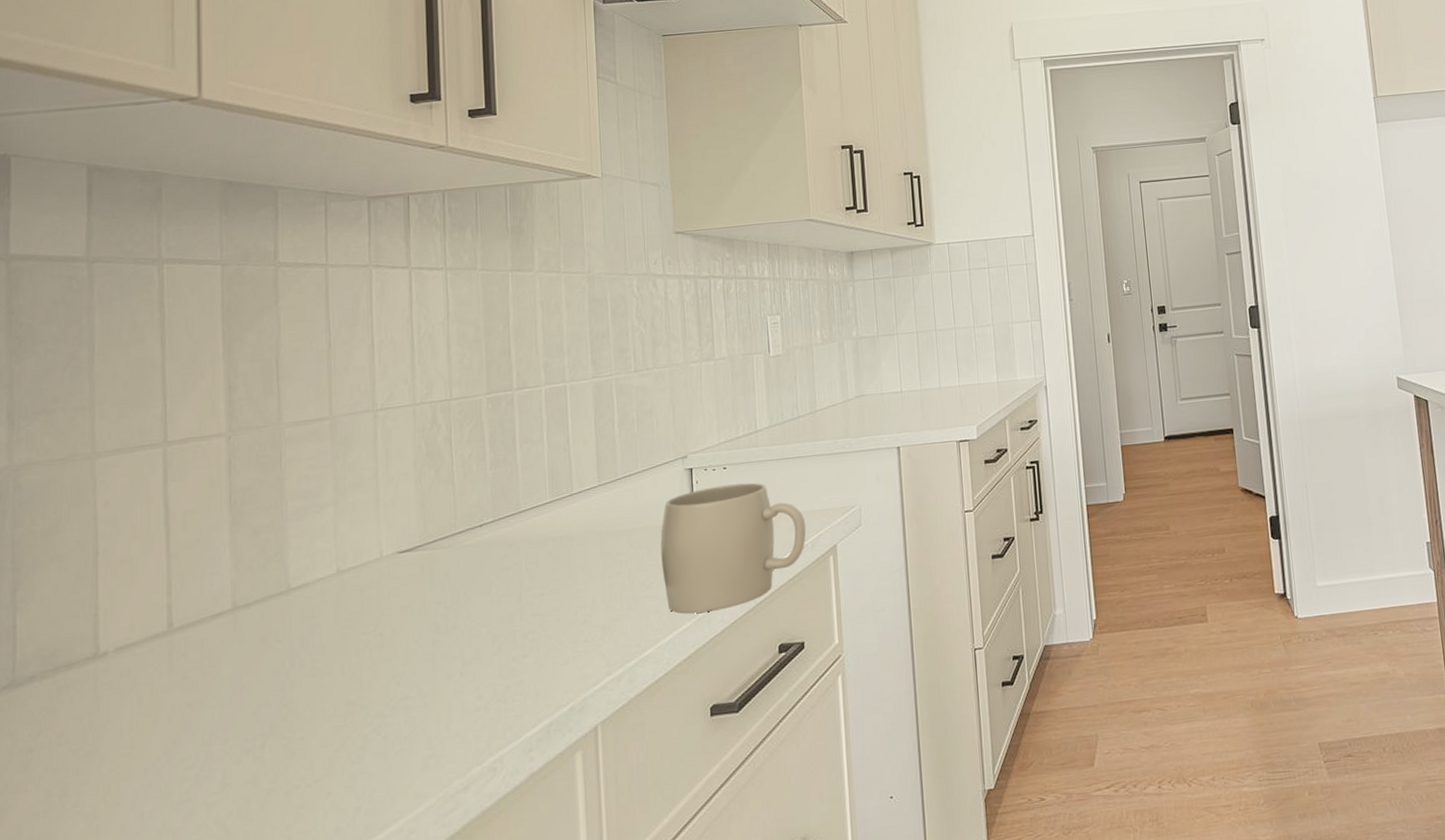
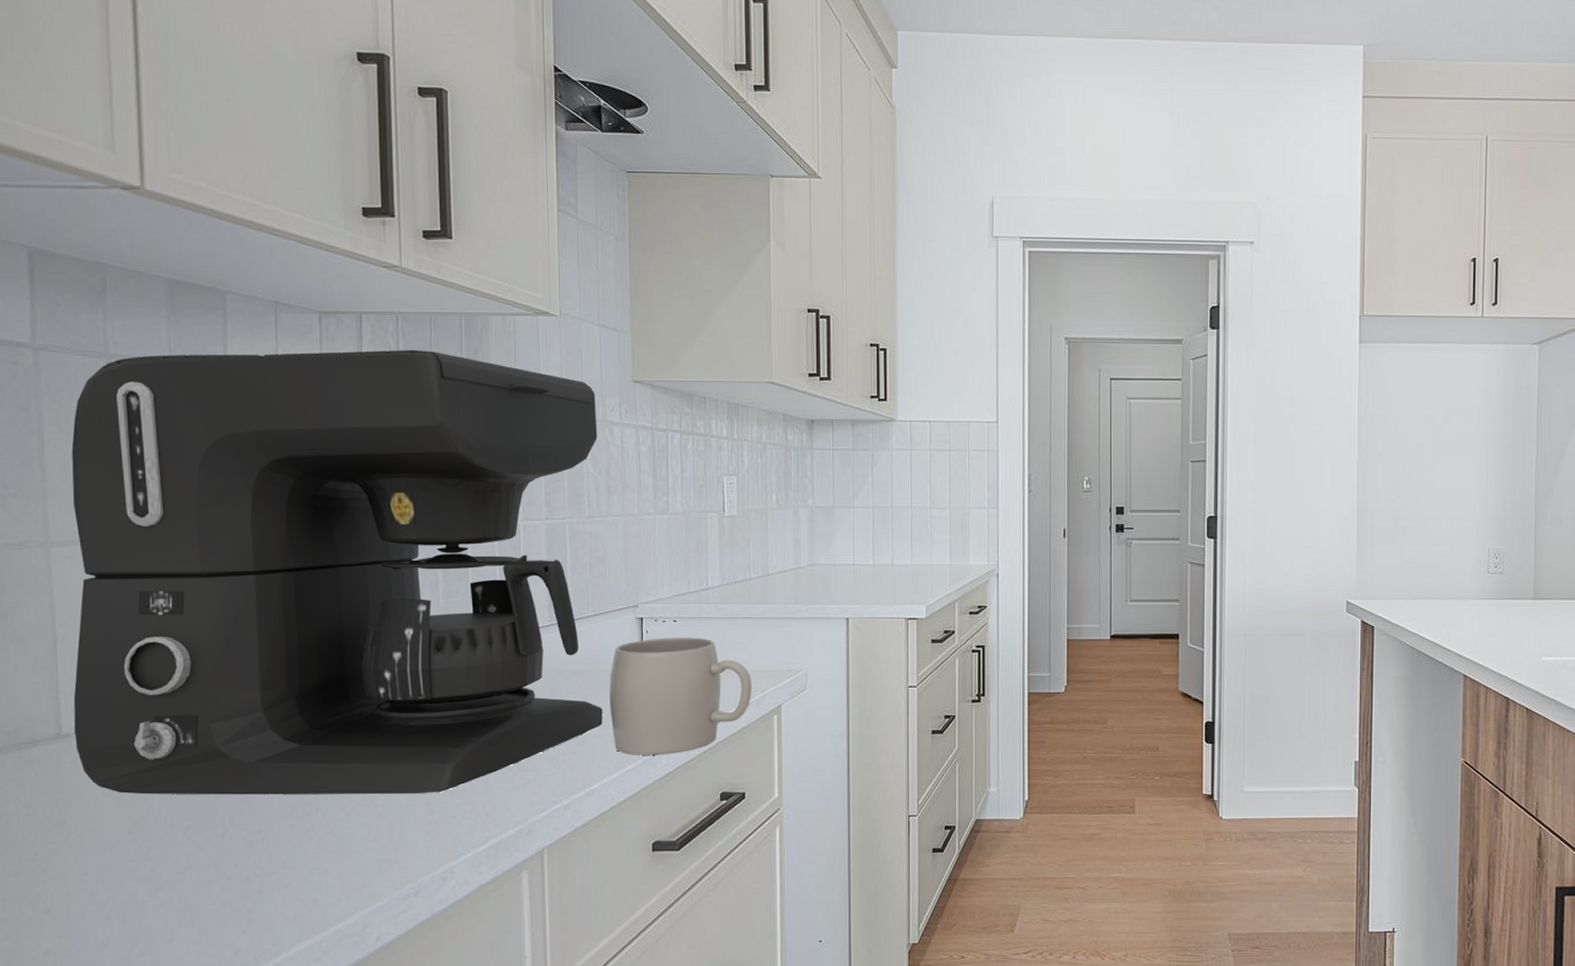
coffee maker: none [113,223,655,711] -> present [71,349,603,795]

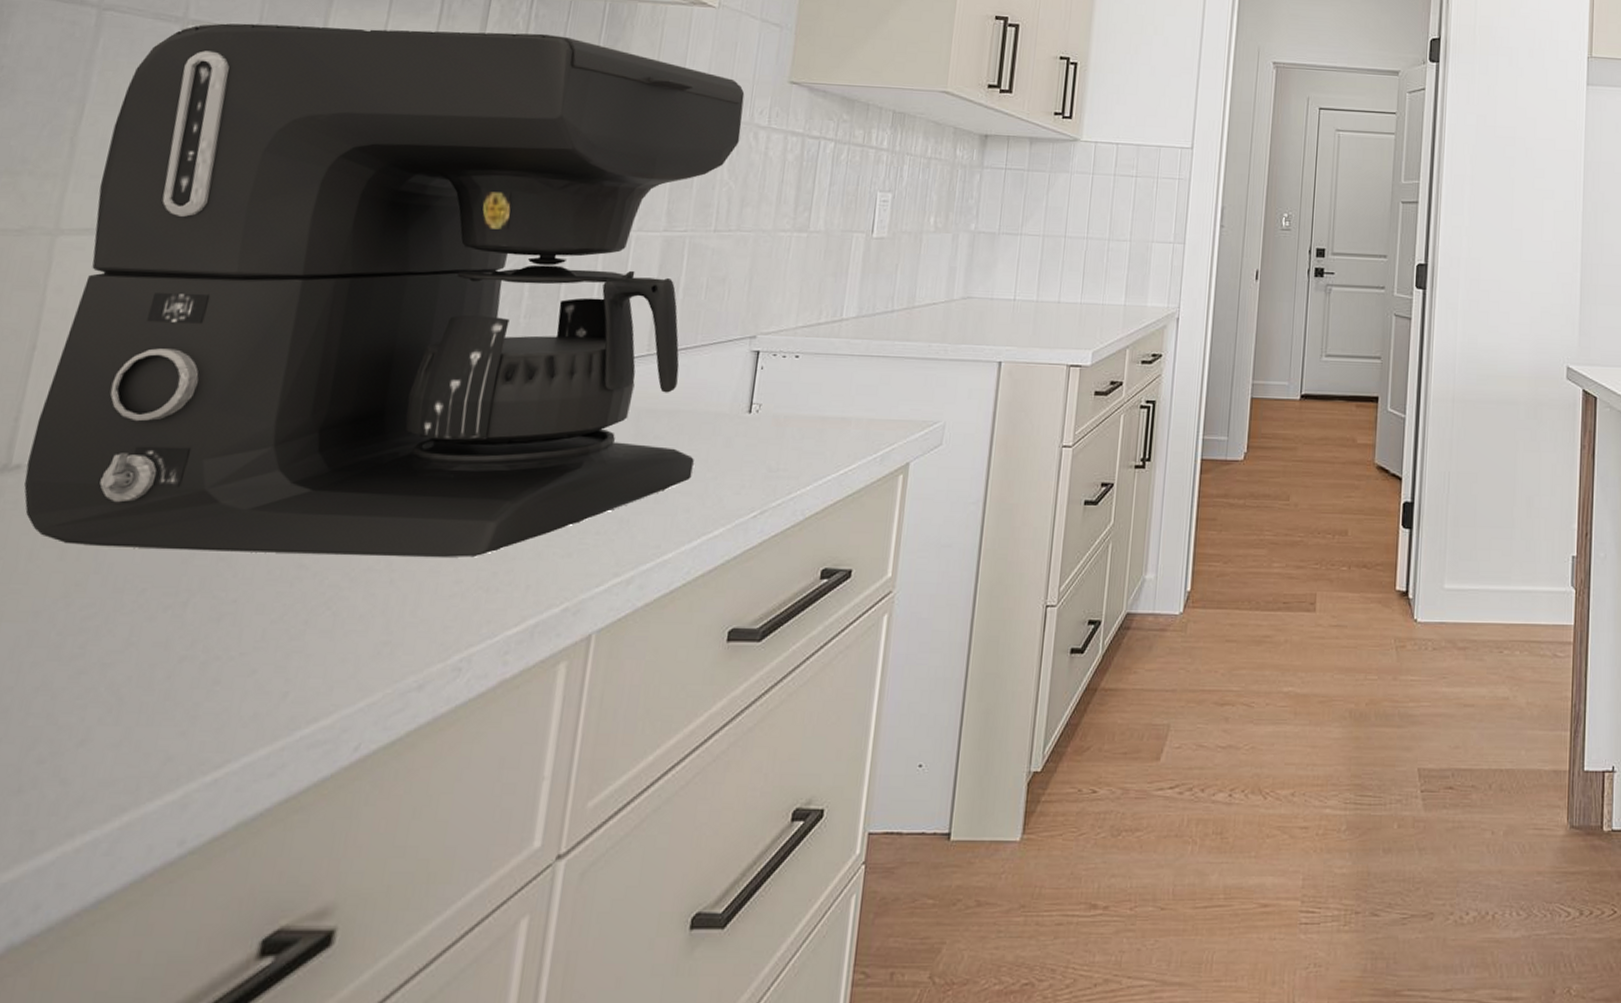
mug: present [609,637,753,756] -> none [701,376,879,520]

